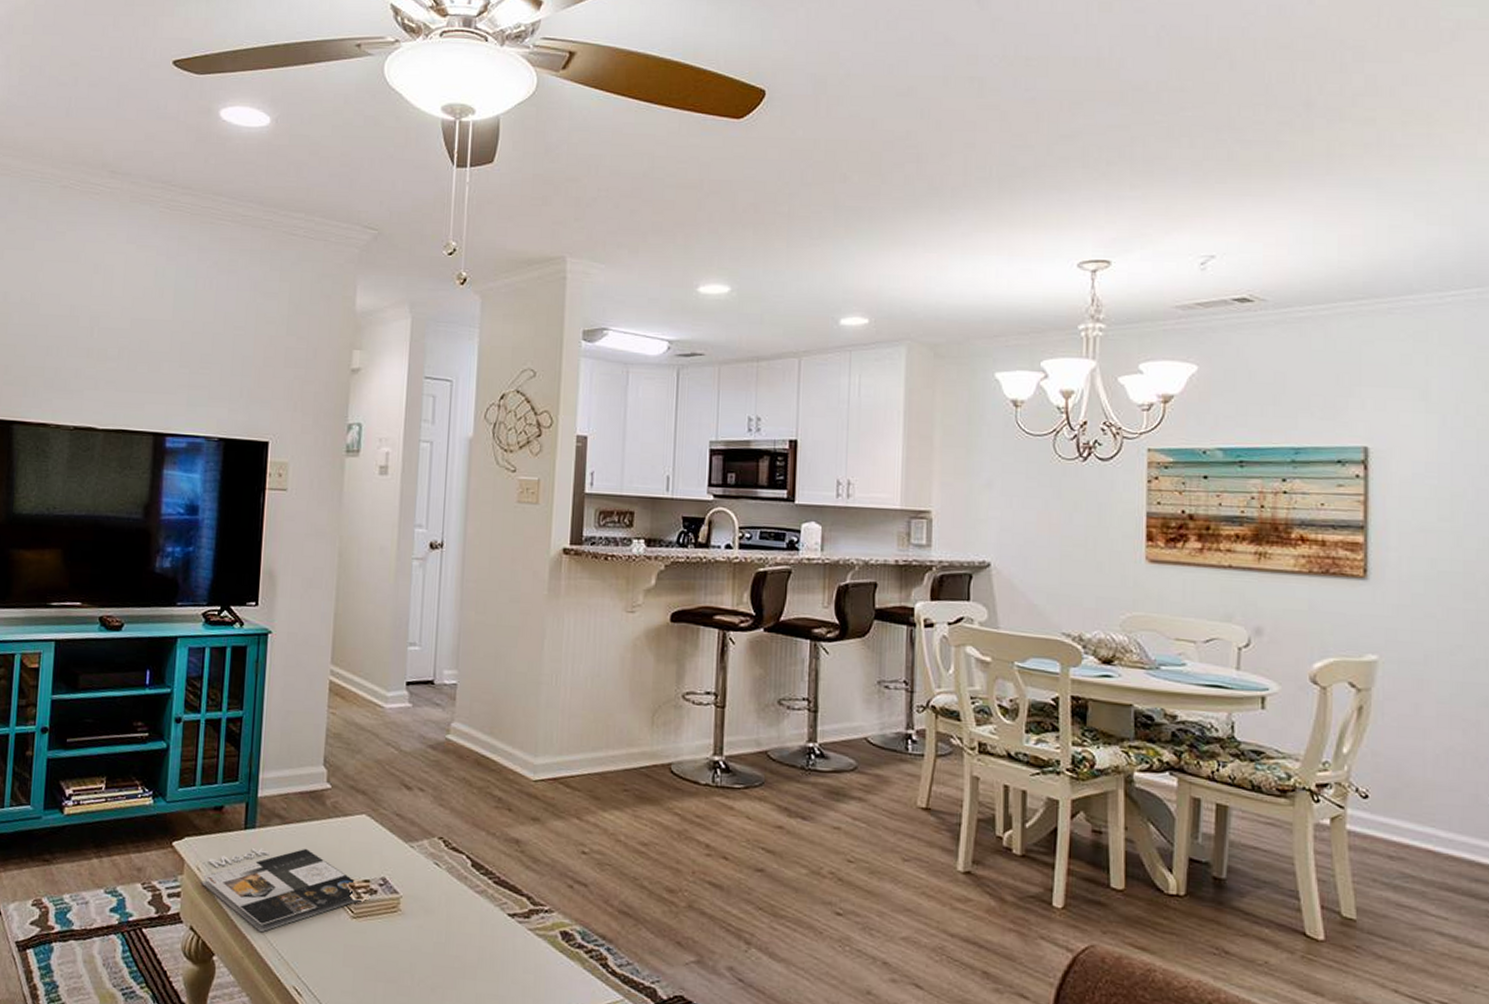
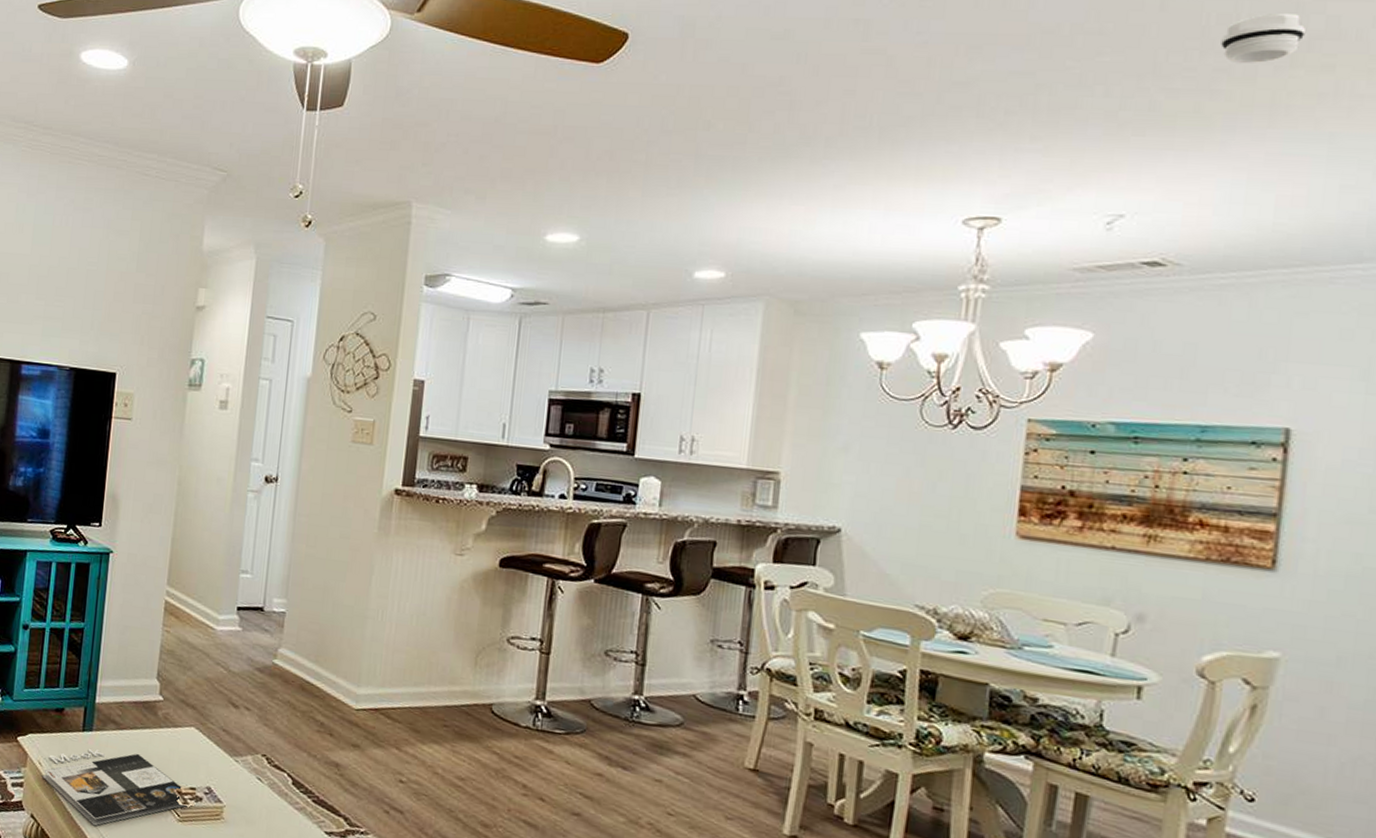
smoke detector: none [1282,73,1350,117] -> present [1221,14,1307,63]

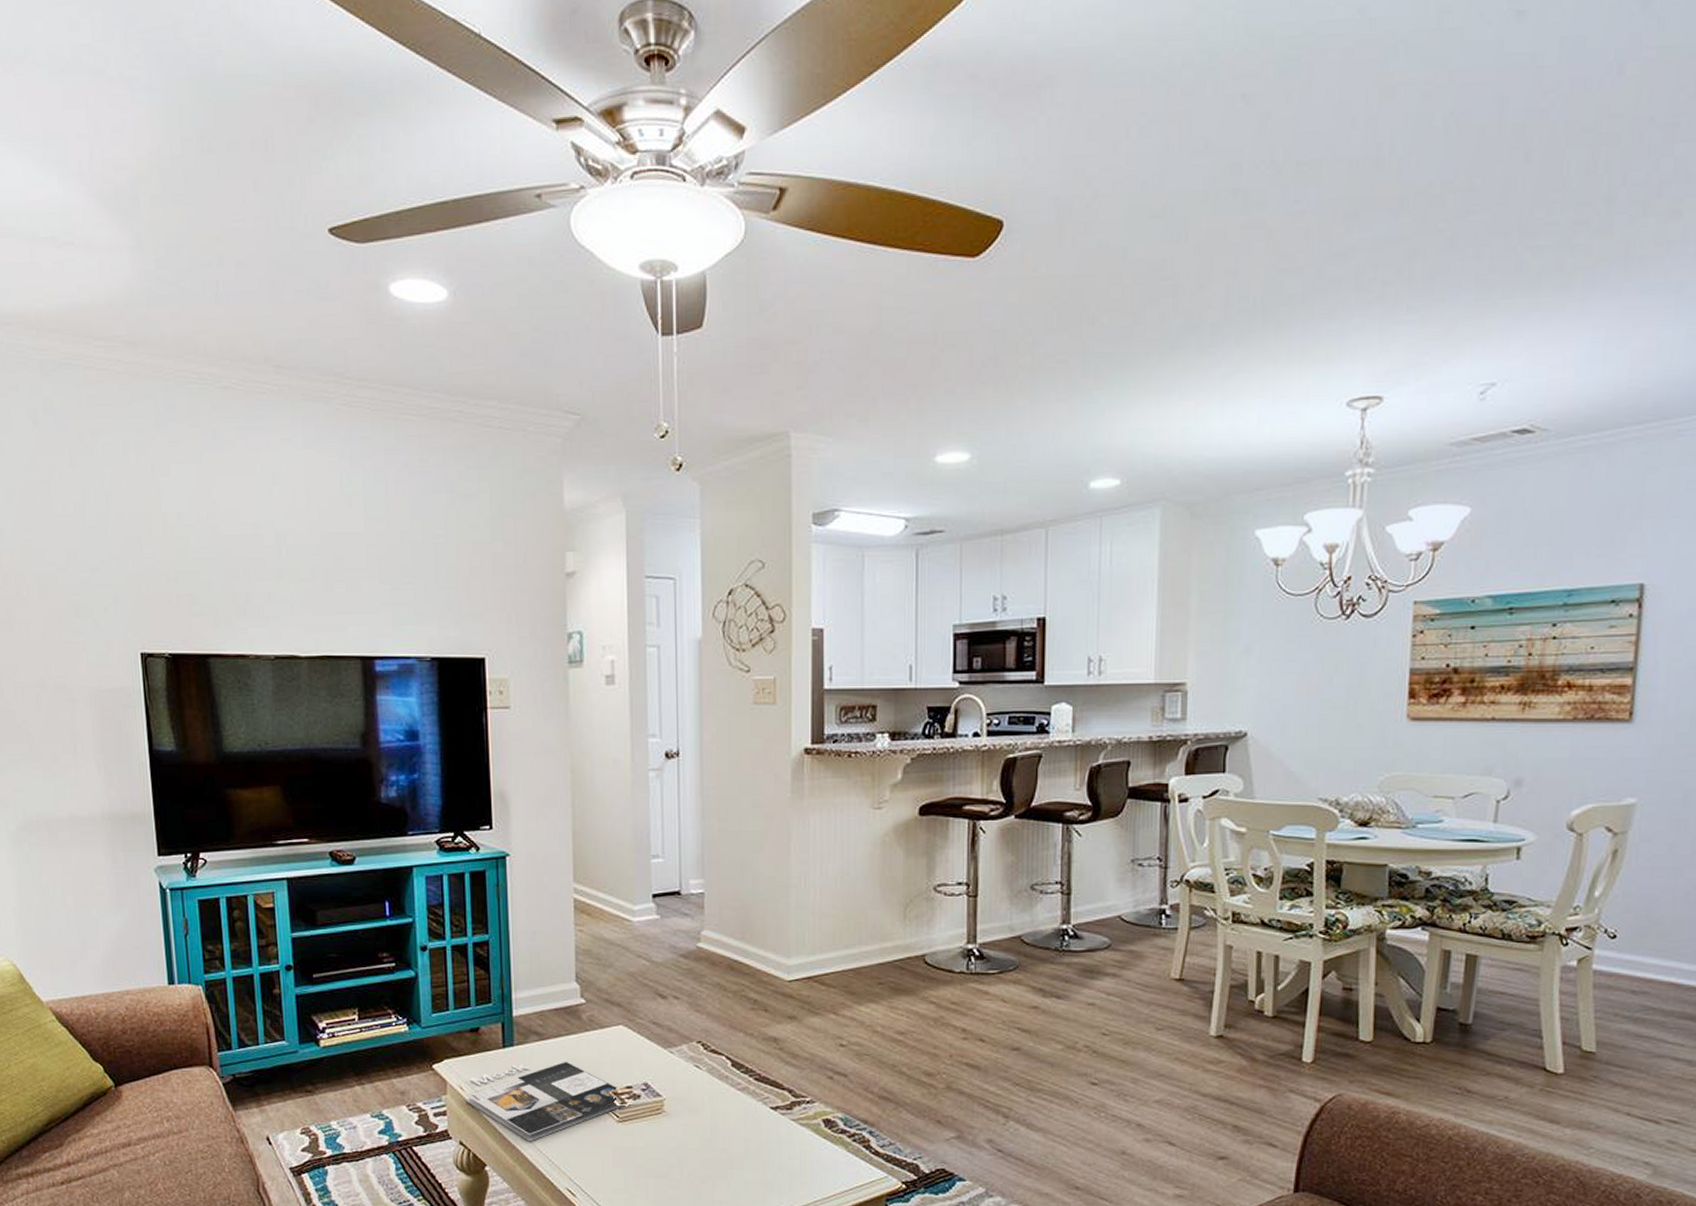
smoke detector: present [1221,14,1307,63] -> none [1580,158,1657,214]

